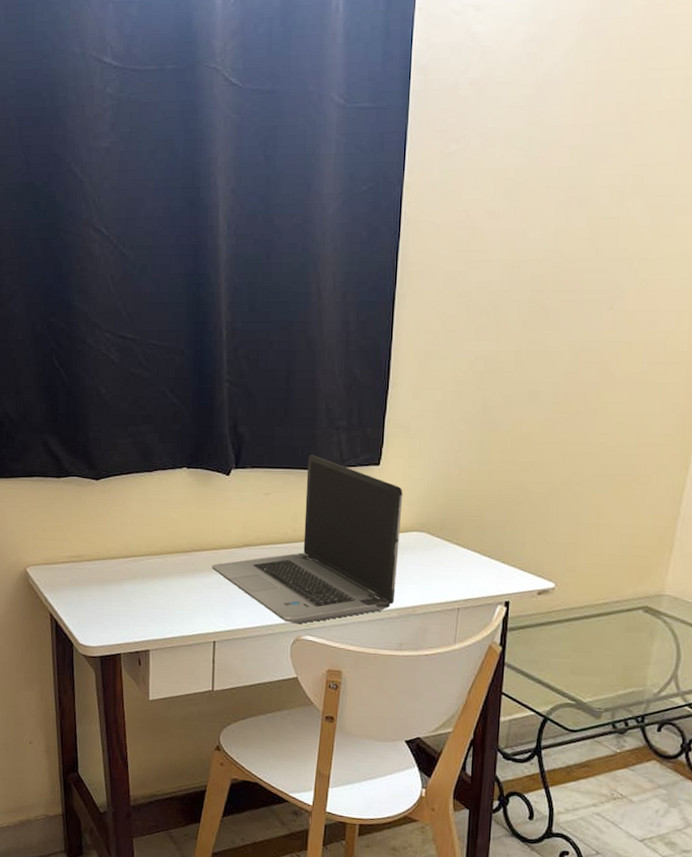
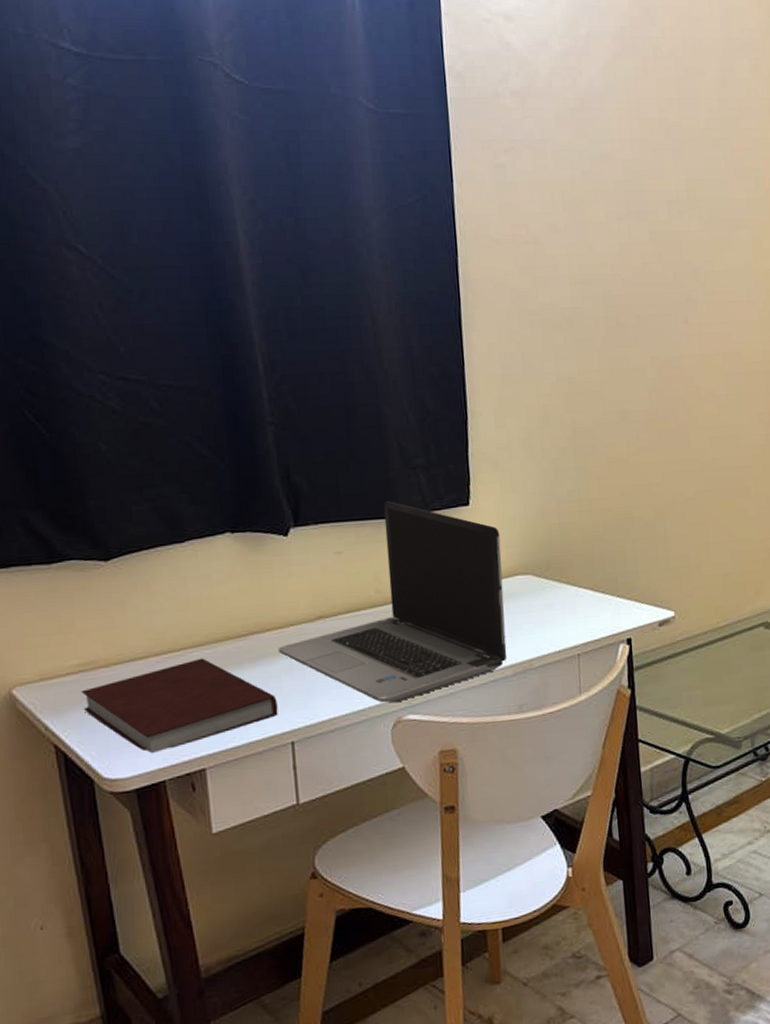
notebook: none [71,564,207,632] -> present [81,658,278,754]

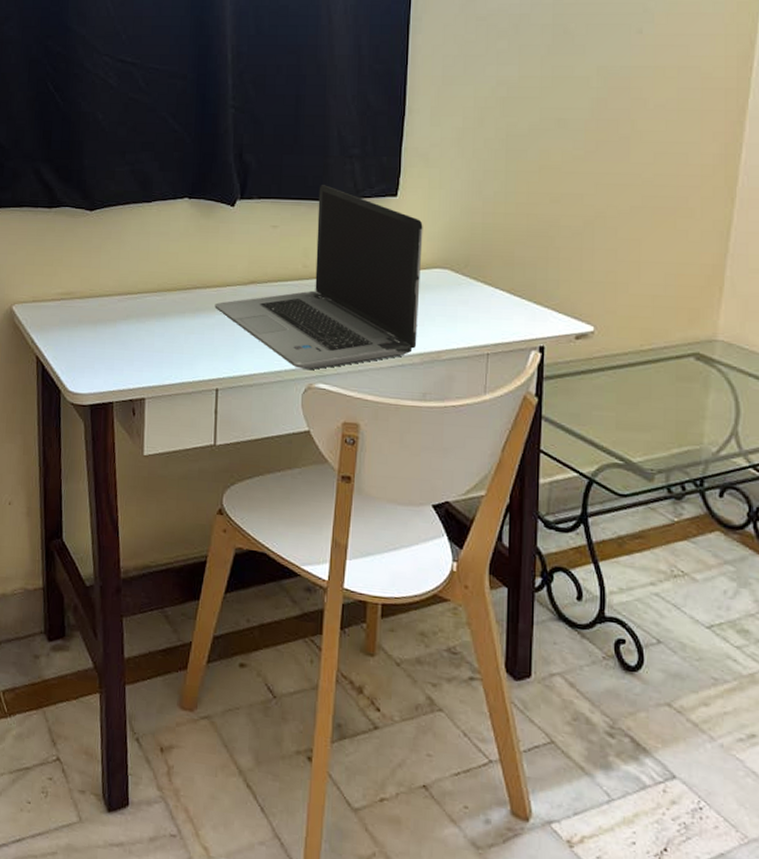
notebook: present [81,658,278,754] -> none [61,303,209,378]

